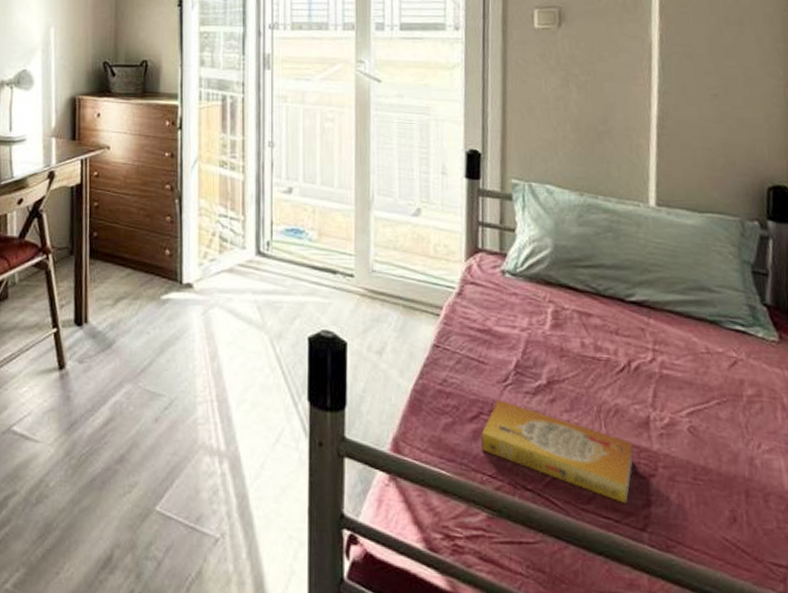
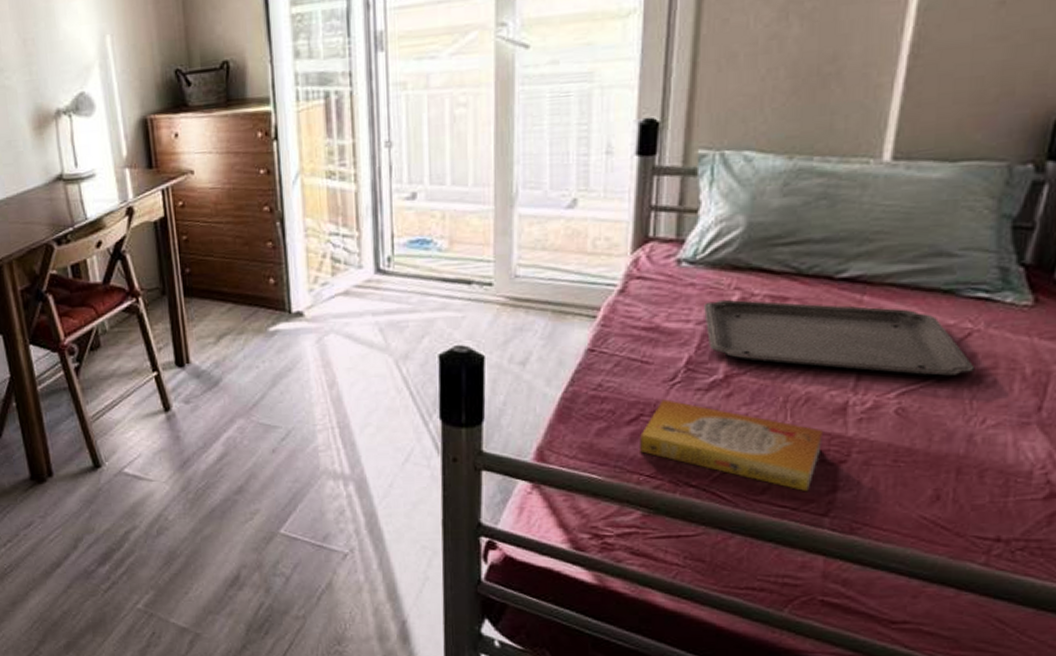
tray: none [526,310,745,400] -> present [704,299,975,376]

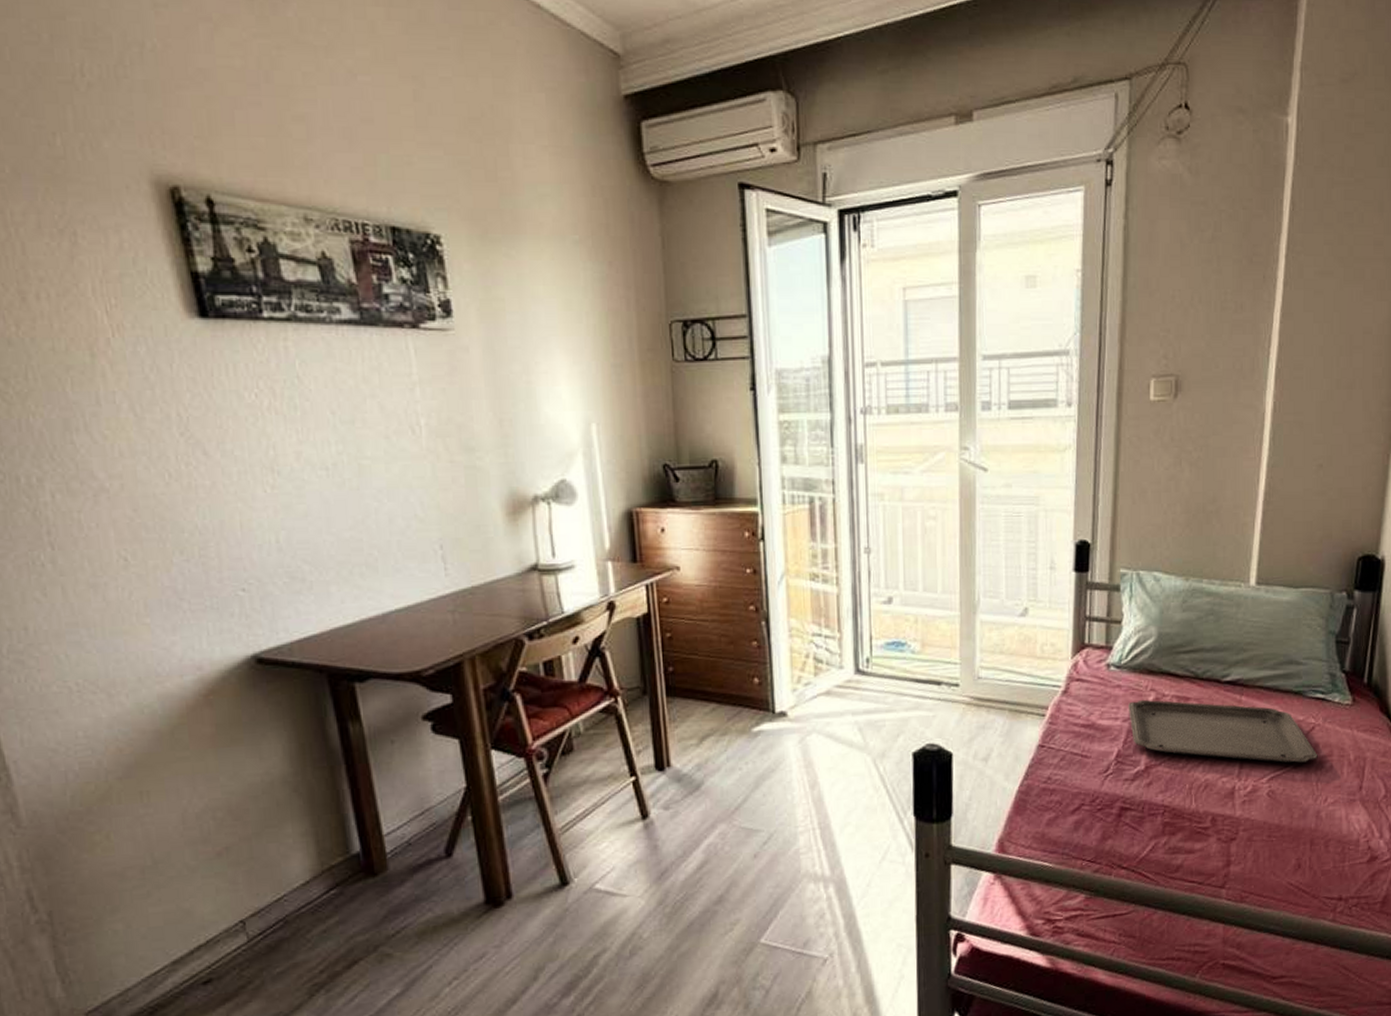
book: present [640,399,824,492] -> none [1082,789,1219,868]

